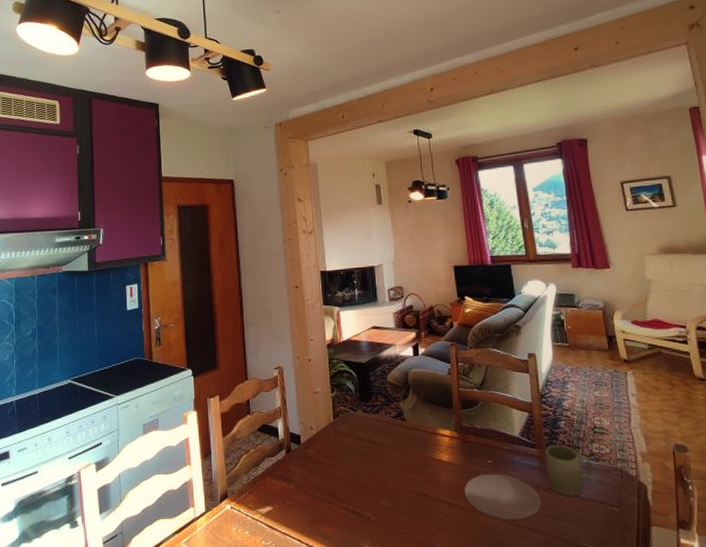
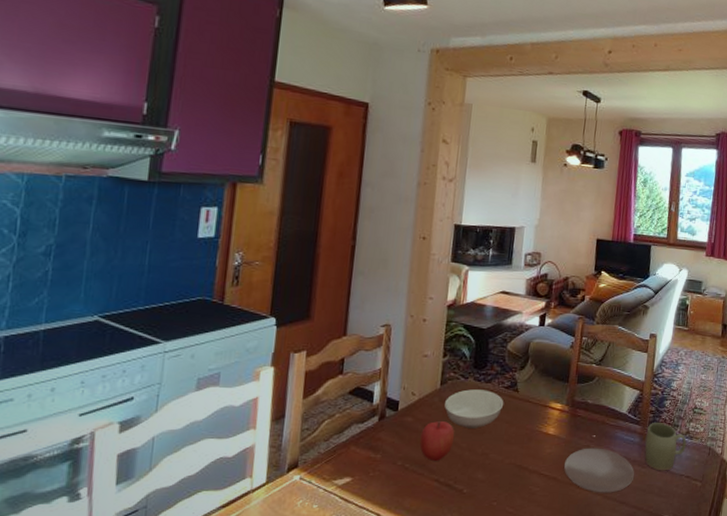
fruit: none [324,452,355,491] -> present [419,421,455,462]
bowl: none [340,421,394,458] -> present [444,389,504,429]

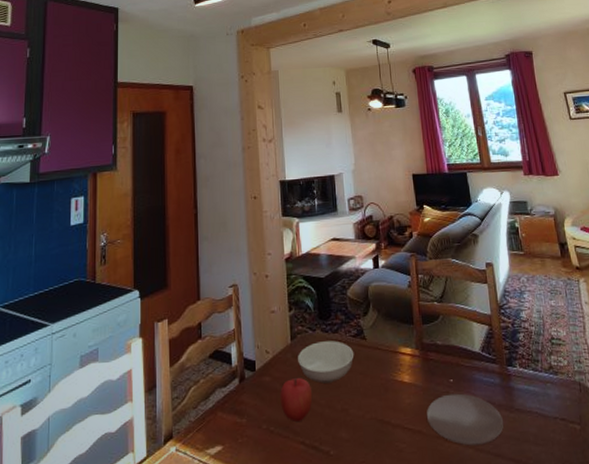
mug: present [644,423,687,471] -> none [505,359,553,415]

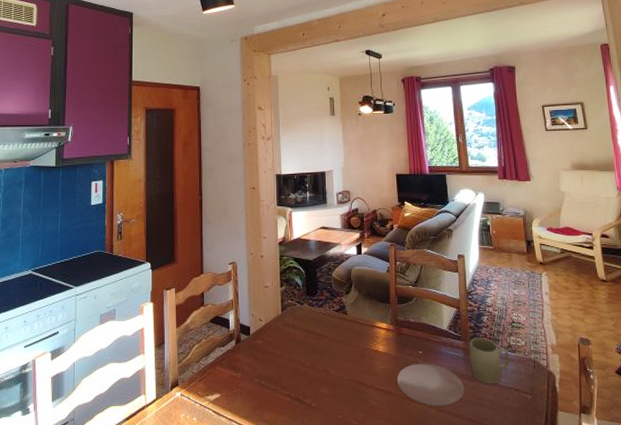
fruit: present [280,378,313,423] -> none [271,343,299,379]
bowl: present [298,341,354,384] -> none [287,314,336,348]
mug: none [505,359,553,415] -> present [469,338,510,384]

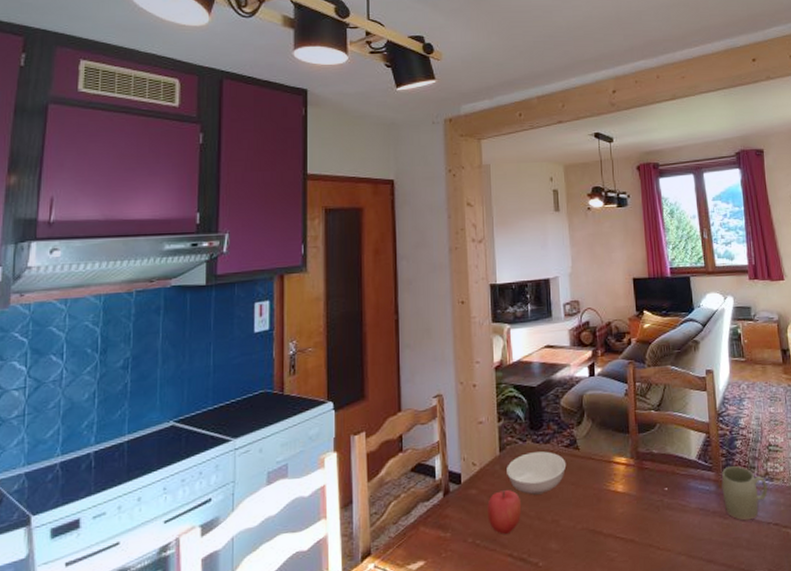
fruit: none [271,343,299,379] -> present [487,490,522,535]
bowl: none [287,314,336,348] -> present [507,451,567,495]
plate: present [396,363,464,406] -> none [639,501,717,553]

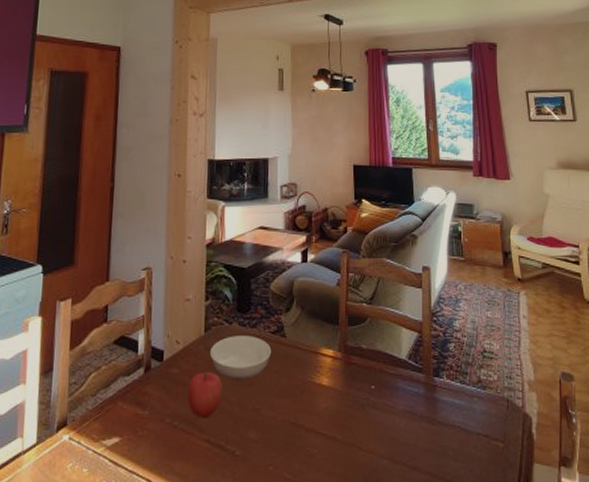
mug: present [721,466,768,521] -> none [431,370,479,429]

